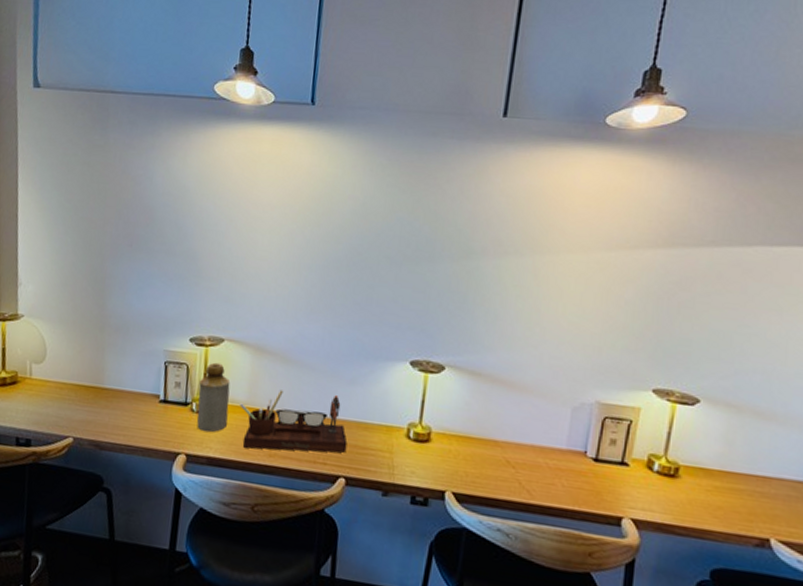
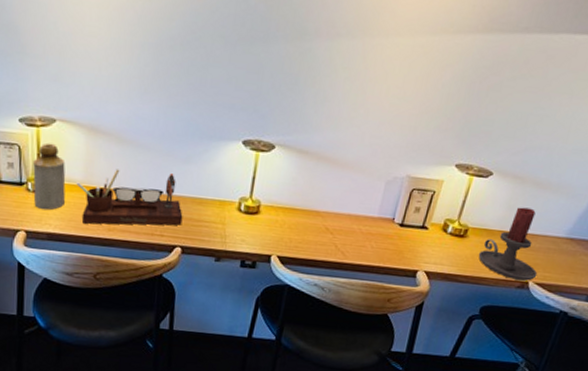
candle holder: none [697,441,780,538] -> present [478,207,538,281]

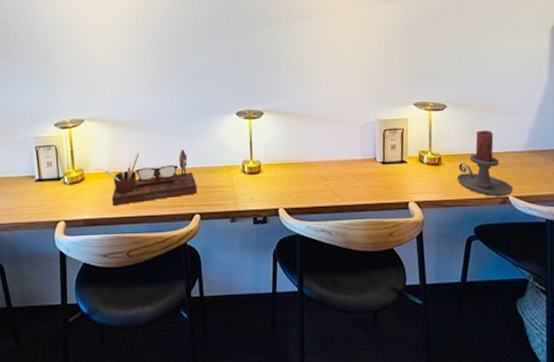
bottle: present [33,142,66,211] -> none [68,140,96,199]

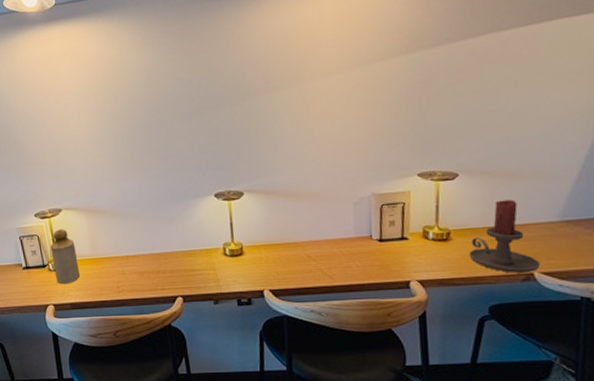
bottle: none [68,140,96,199] -> present [50,228,80,285]
desk organizer: present [105,149,197,205] -> none [86,234,179,290]

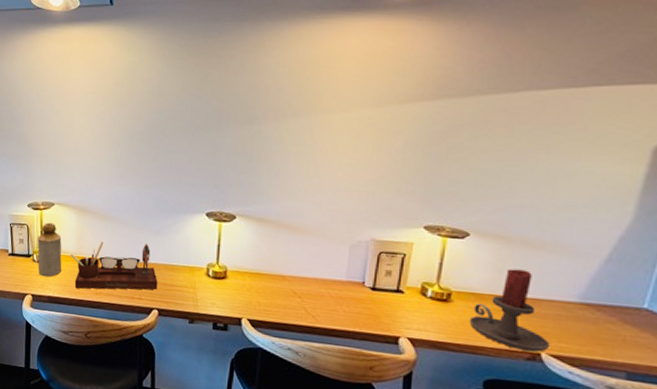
desk organizer: none [86,234,179,290] -> present [70,241,158,290]

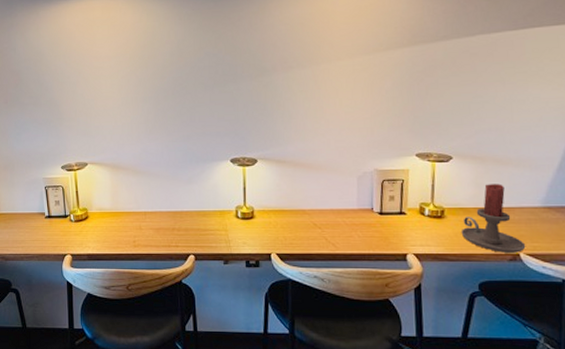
bottle: present [37,222,62,277] -> none [73,182,99,235]
desk organizer: present [70,241,158,290] -> none [106,193,192,243]

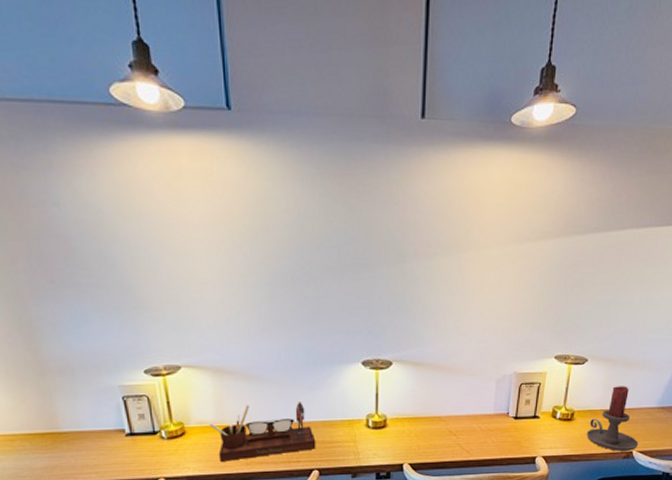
desk organizer: none [106,193,192,243] -> present [209,402,316,461]

